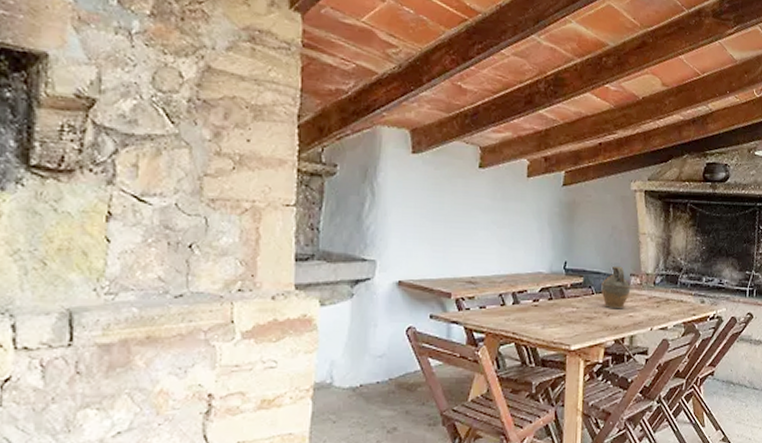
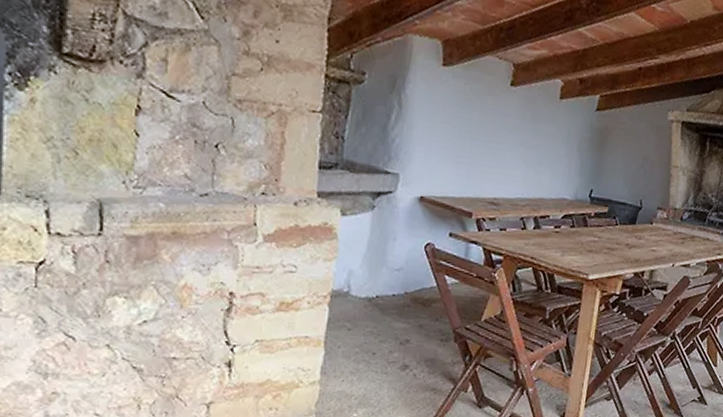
ceramic jug: present [601,265,631,309] -> none [625,197,657,243]

